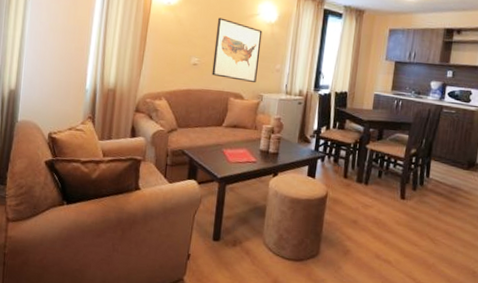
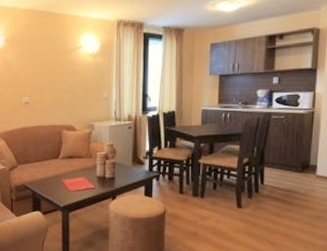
wall art: present [211,17,263,82] -> none [42,55,87,113]

